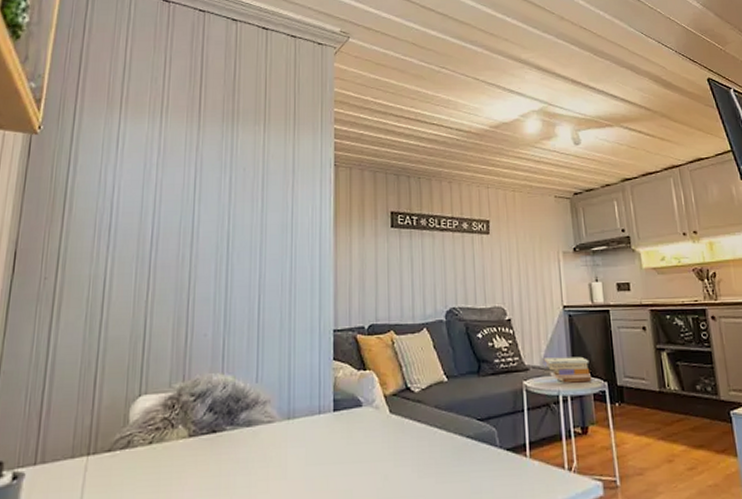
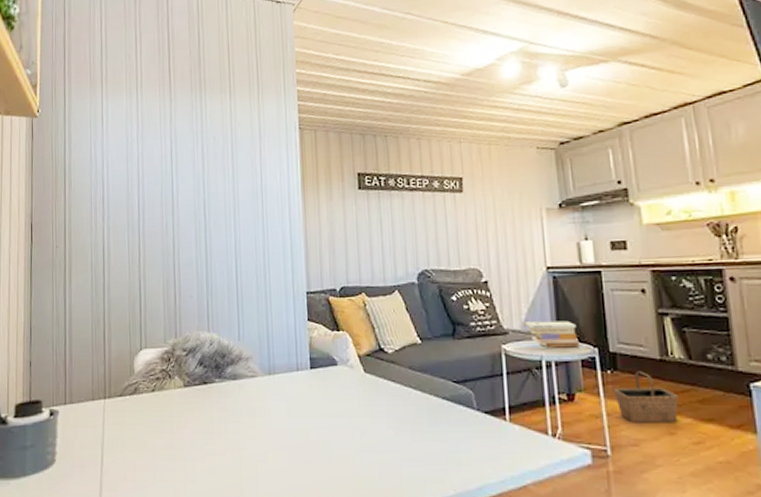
basket: none [621,403,675,453] -> present [613,371,679,423]

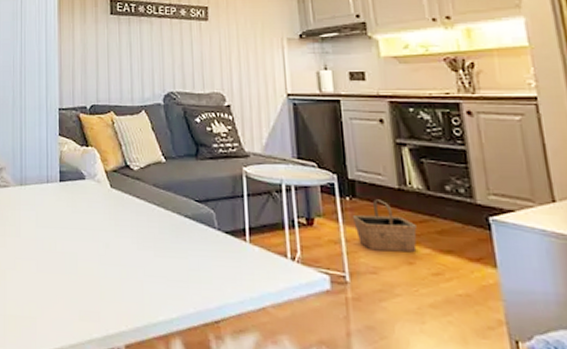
books: present [524,320,580,348] -> none [265,146,319,173]

